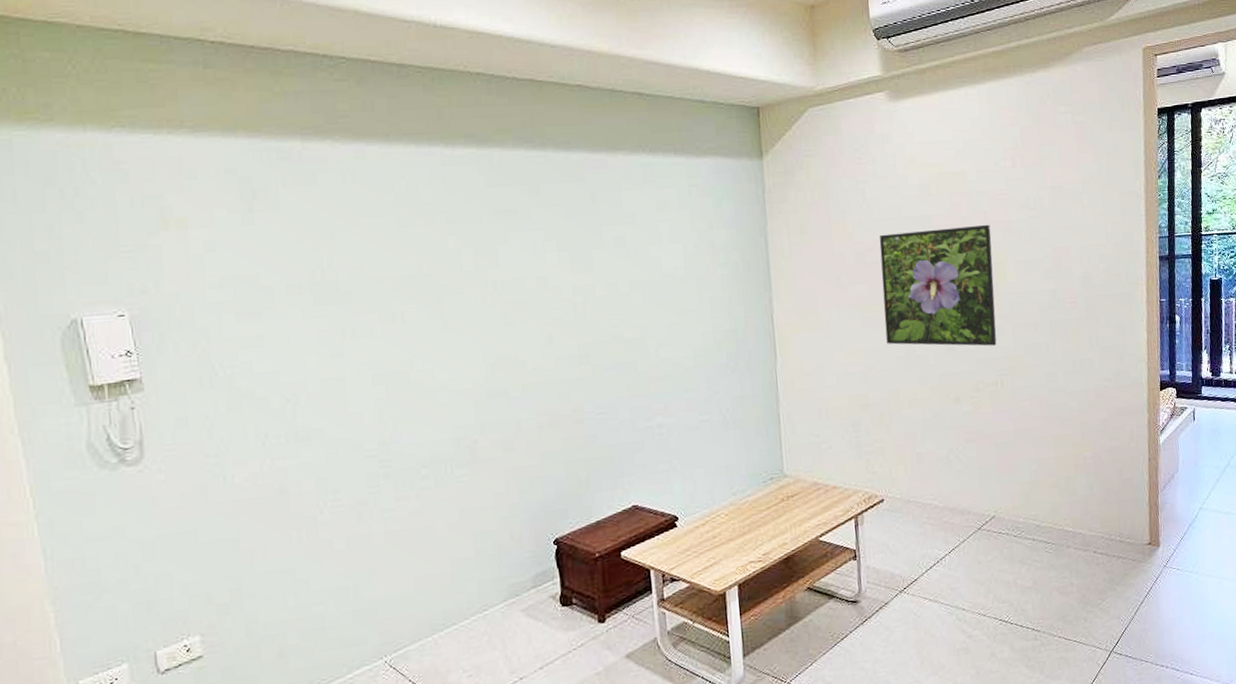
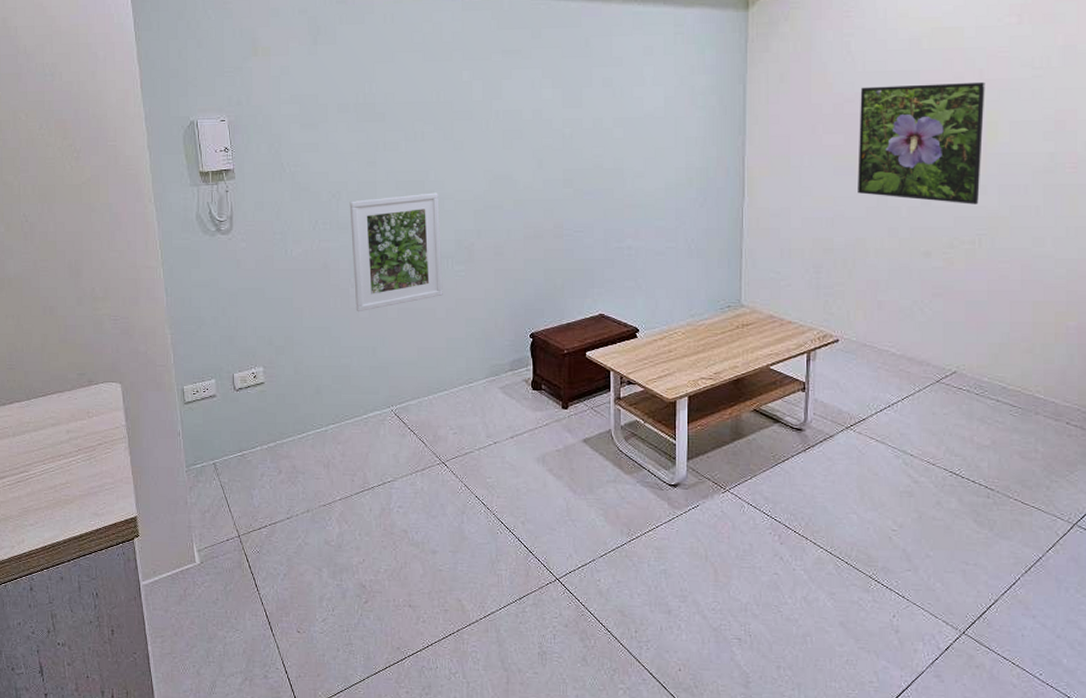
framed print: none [310,384,443,544] -> present [349,192,443,312]

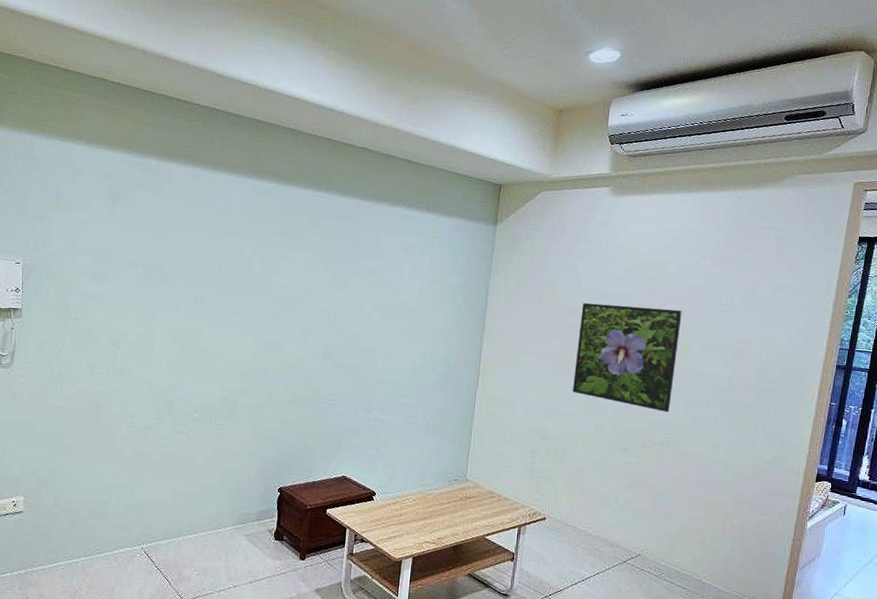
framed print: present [349,192,443,312] -> none [120,350,210,454]

